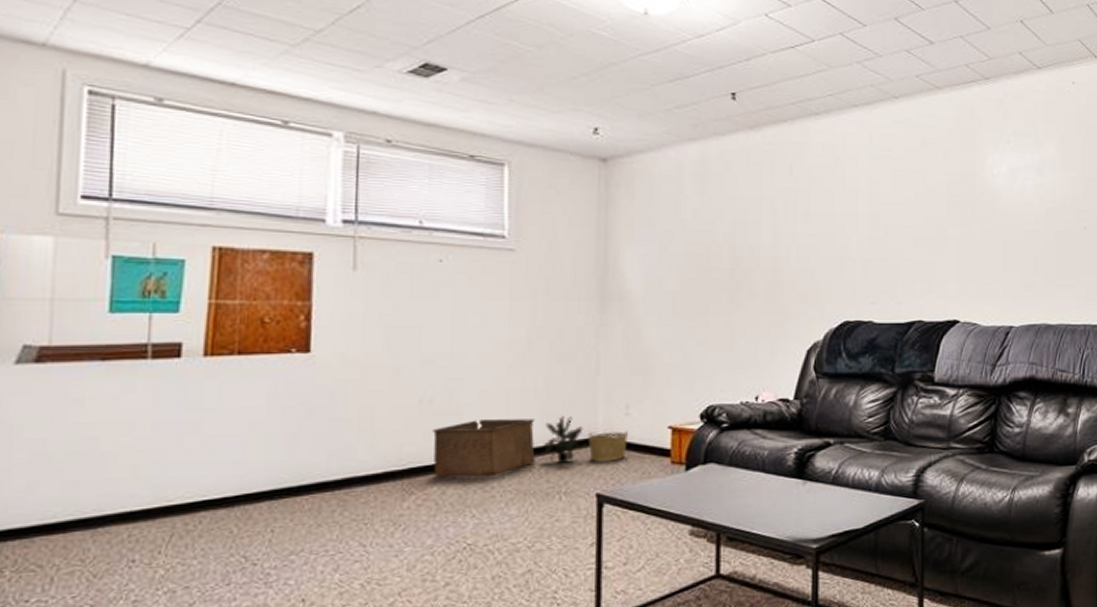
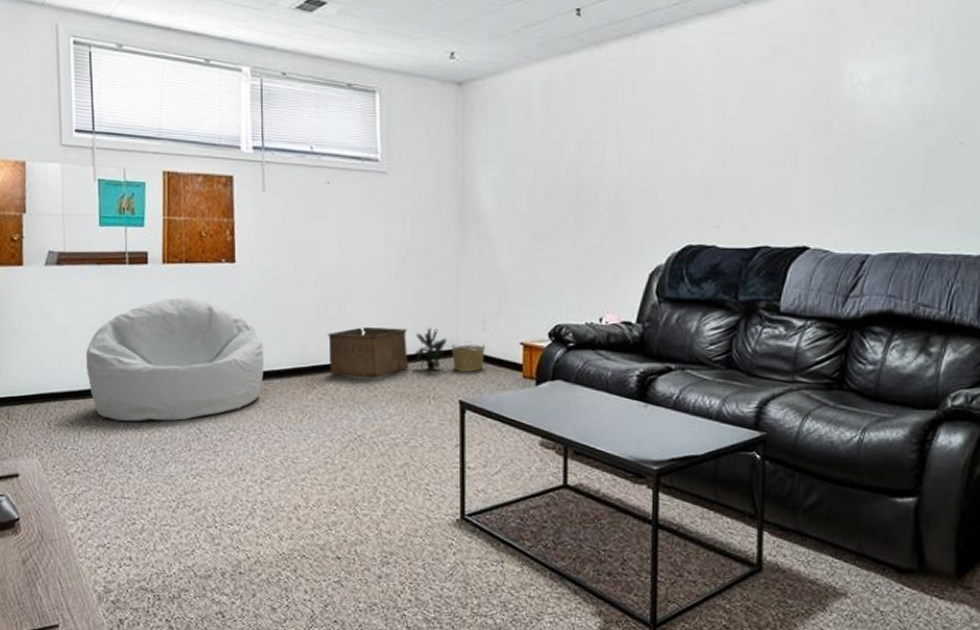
bean bag chair: none [72,395,345,557] -> present [86,297,265,422]

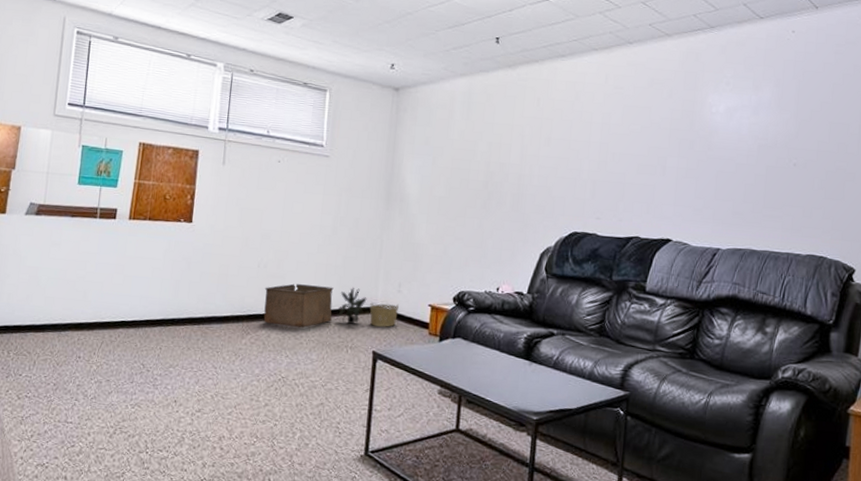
bean bag chair: present [86,297,265,422] -> none [49,249,208,356]

